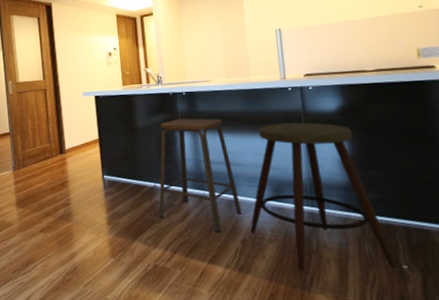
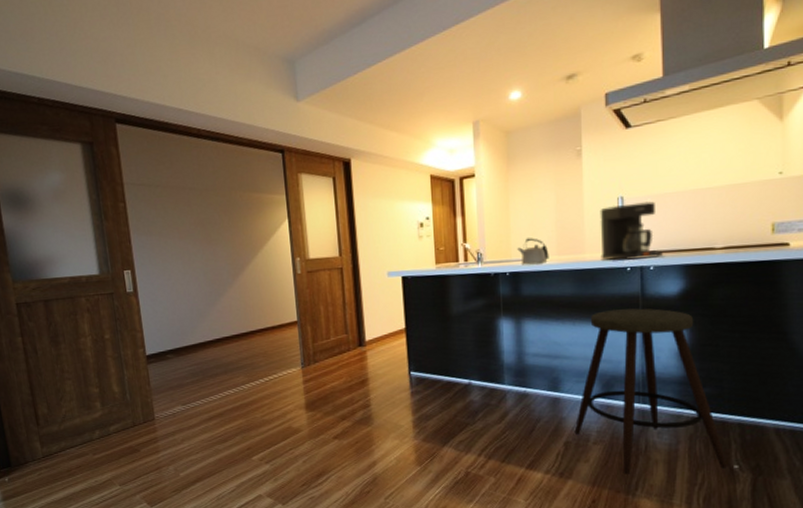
bar stool: present [159,118,242,233] -> none [473,303,567,435]
kettle: none [191,63,219,86] -> present [517,238,549,266]
coffee maker: none [261,32,320,82] -> present [600,201,663,261]

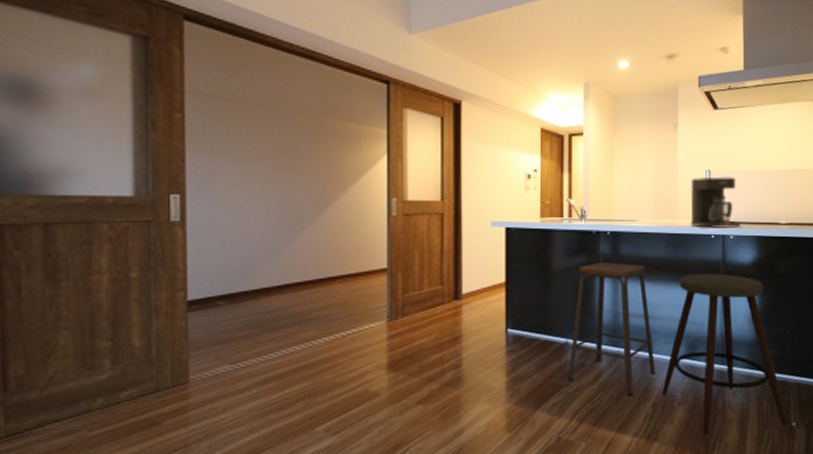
bar stool: none [473,303,567,435] -> present [568,262,656,397]
kettle: present [517,238,549,266] -> none [618,200,646,227]

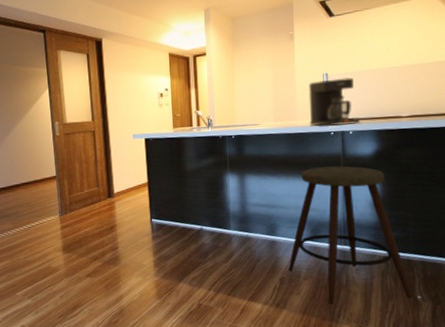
bar stool: present [568,262,656,397] -> none [204,161,282,272]

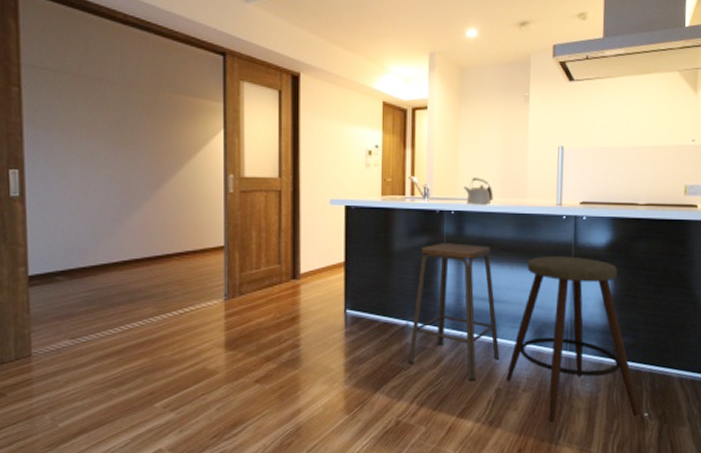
bar stool: none [204,161,282,272] -> present [408,243,500,382]
kettle: none [241,107,267,130] -> present [463,177,493,206]
coffee maker: present [309,77,360,126] -> none [540,153,595,209]

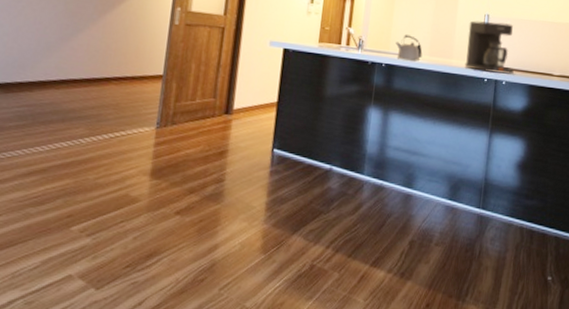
bar stool: present [408,243,500,382] -> none [328,93,416,231]
bar stool: present [506,256,638,423] -> none [420,115,543,279]
coffee maker: none [540,153,595,209] -> present [464,20,514,74]

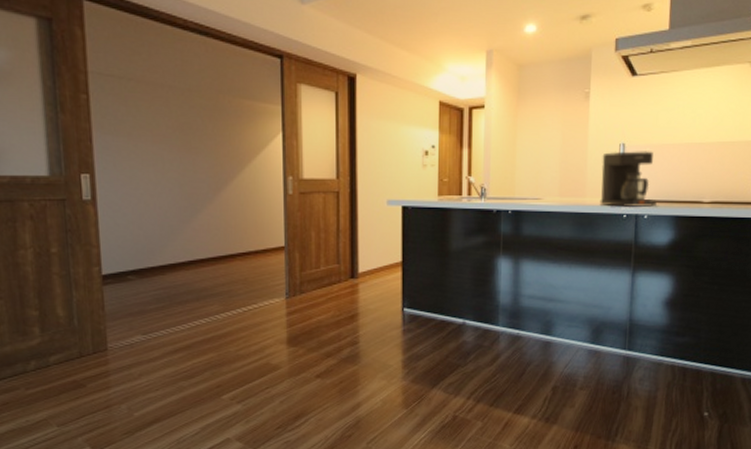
kettle: present [395,34,423,63] -> none [521,177,552,206]

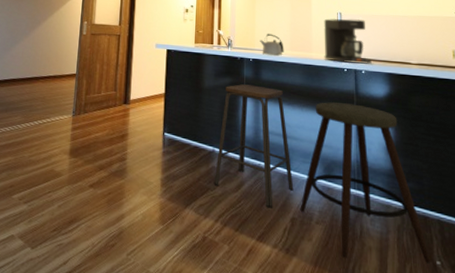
bar stool: none [464,243,557,379] -> present [213,84,294,208]
kettle: none [521,177,552,206] -> present [260,33,284,57]
bar stool: none [562,256,698,420] -> present [300,102,430,263]

